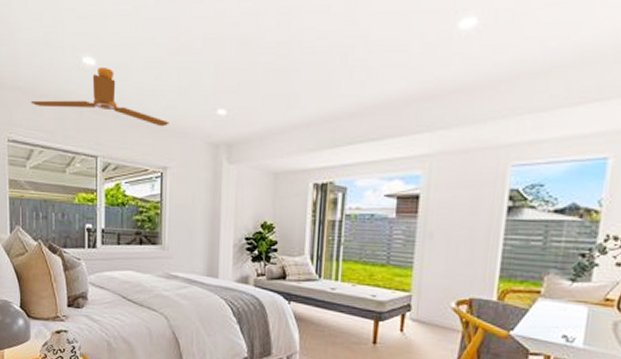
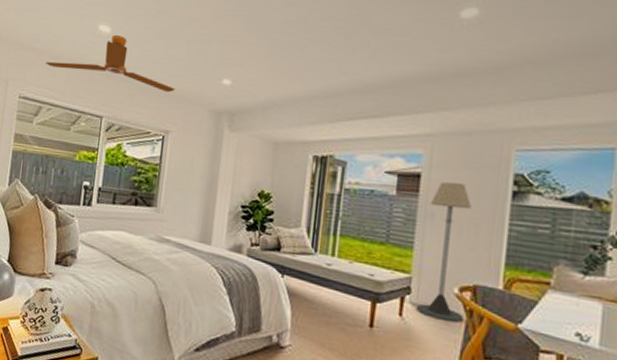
floor lamp: none [416,202,469,334] -> present [416,182,473,323]

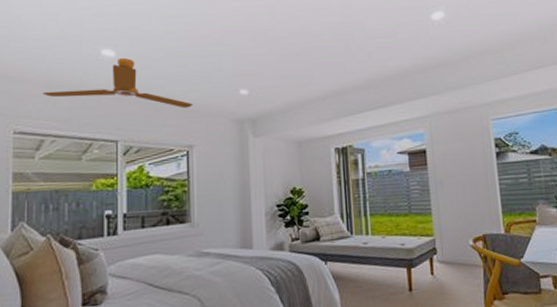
floor lamp: present [416,182,473,323] -> none [437,153,481,271]

